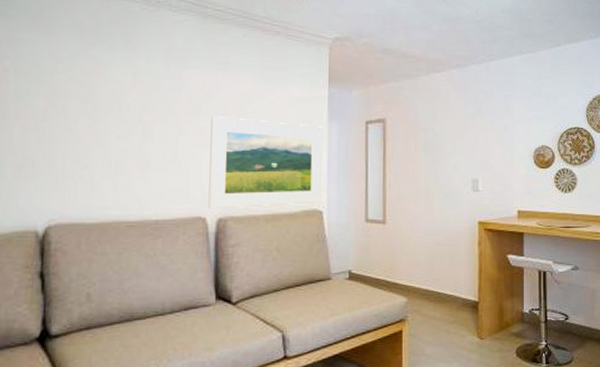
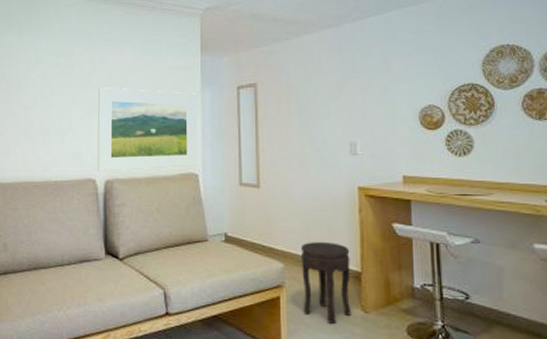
side table: none [423,275,469,352] -> present [300,242,352,324]

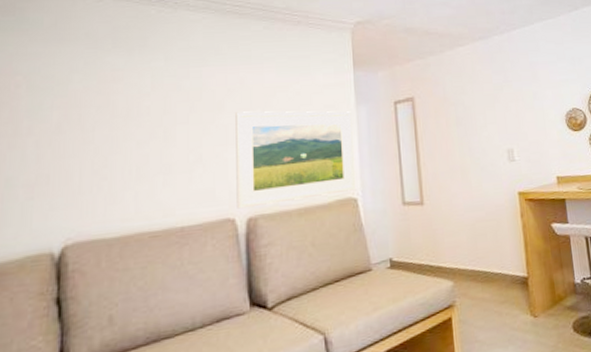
side table: present [300,242,352,324] -> none [468,251,522,336]

